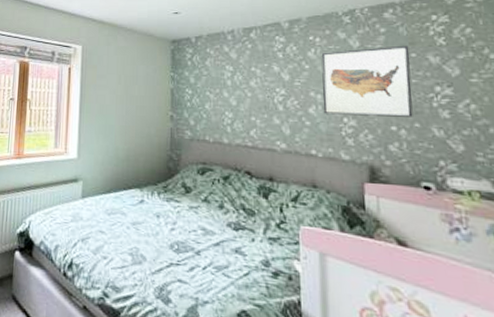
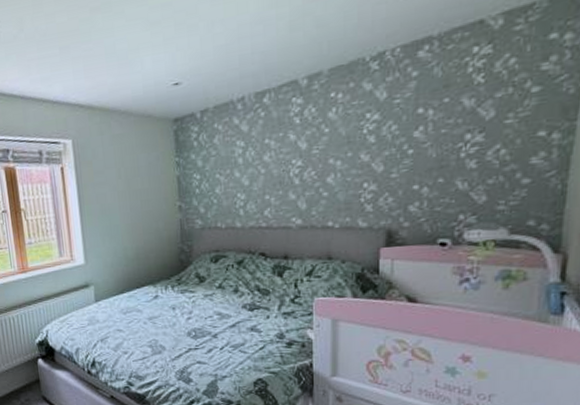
wall art: present [321,45,413,117] -> none [342,89,443,182]

